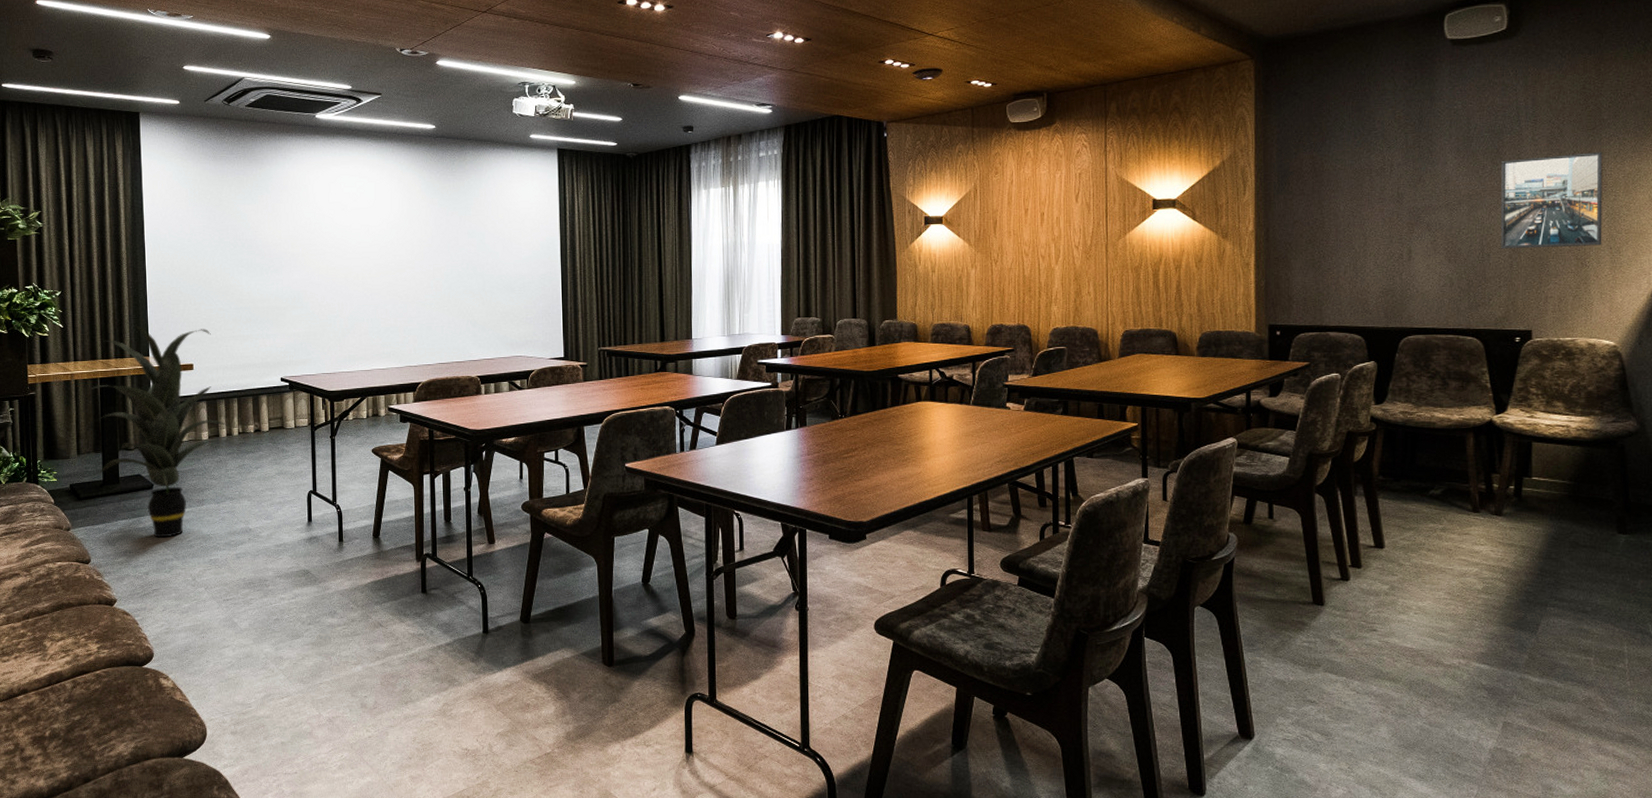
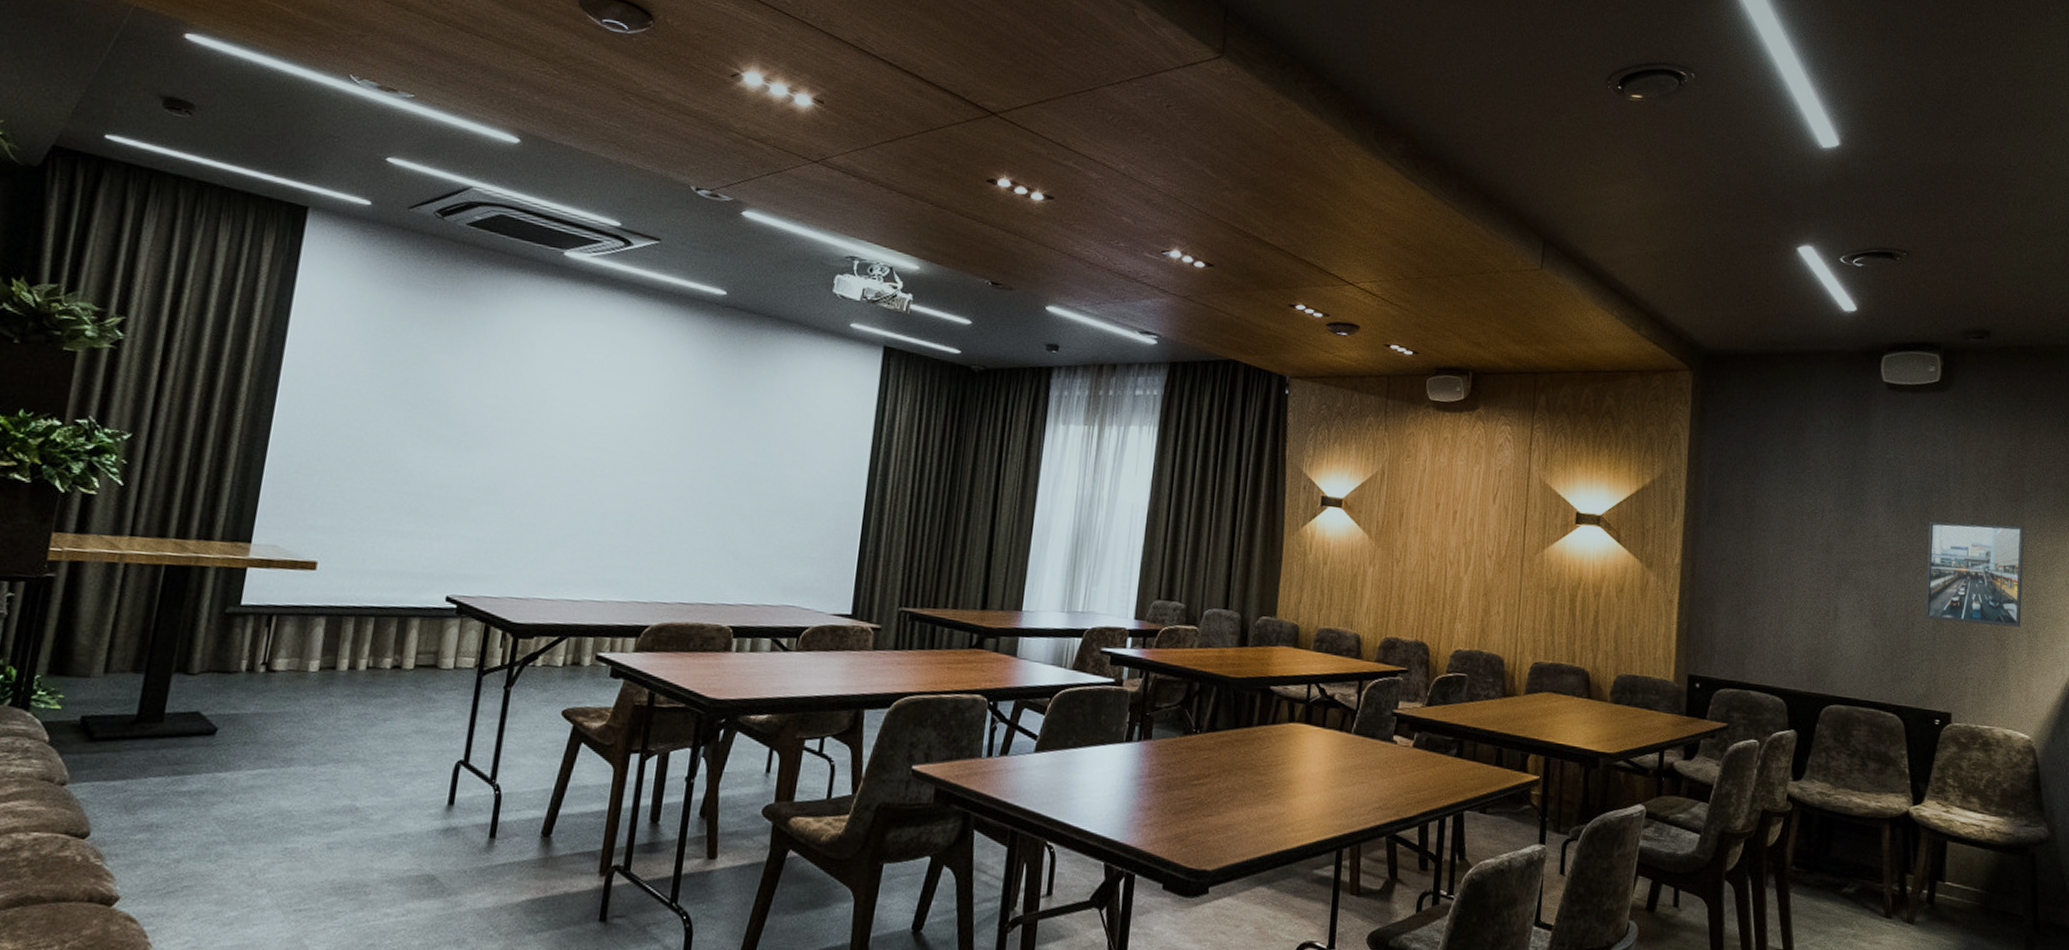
indoor plant: present [89,322,232,538] -> none [133,490,359,810]

